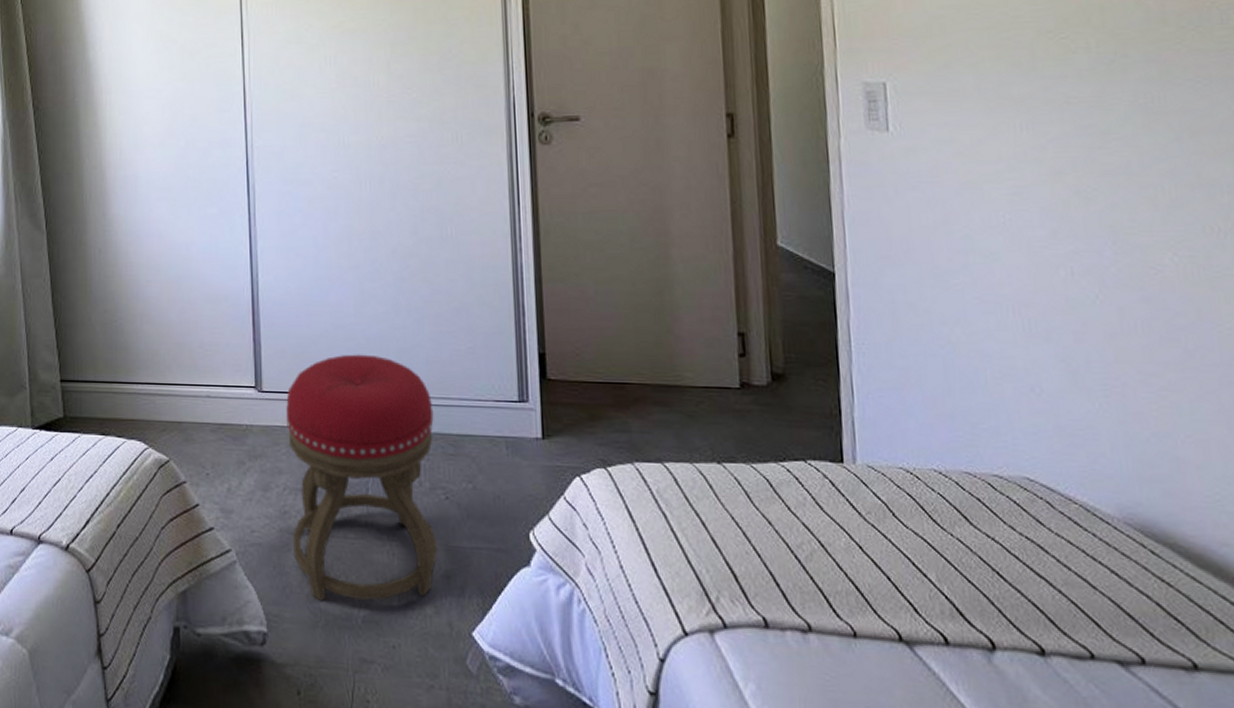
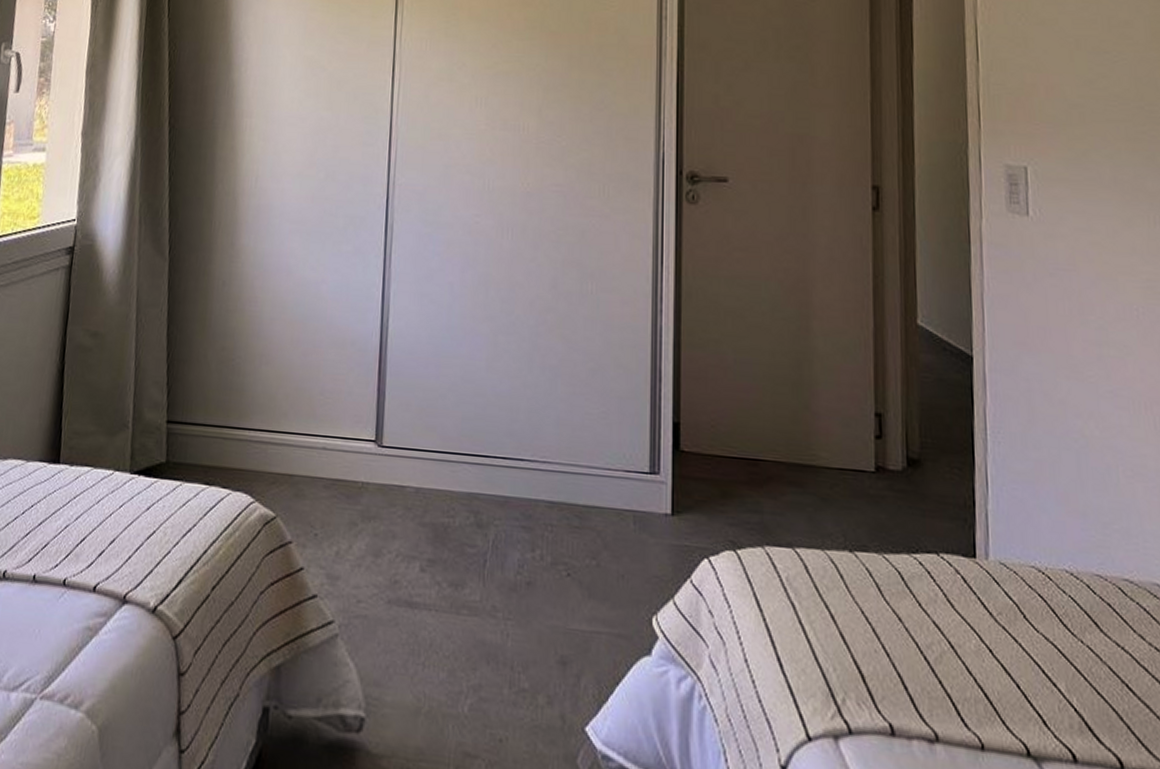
stool: present [286,354,438,603] -> none [401,411,561,686]

